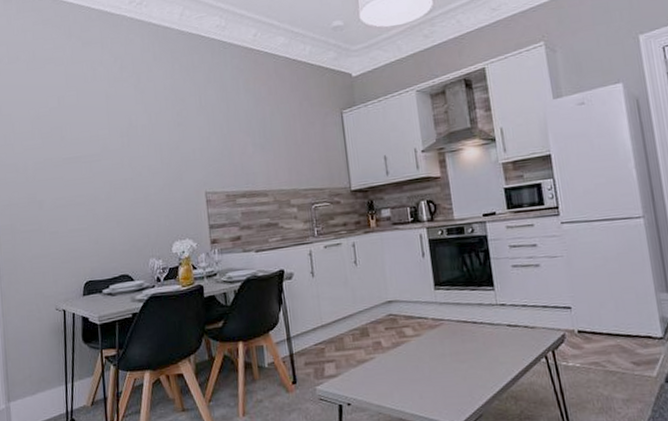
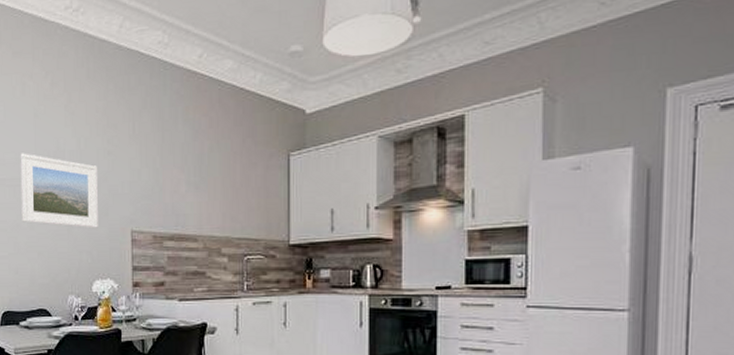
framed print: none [94,131,174,195] -> present [20,153,98,228]

